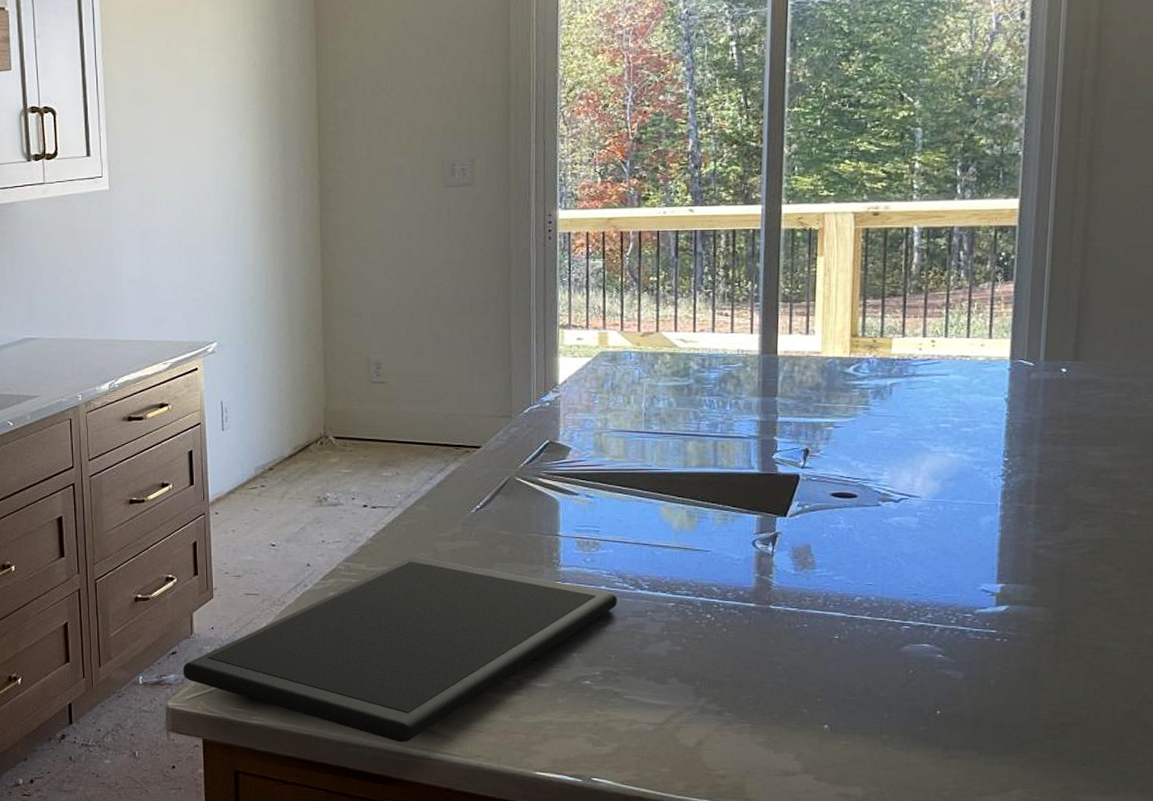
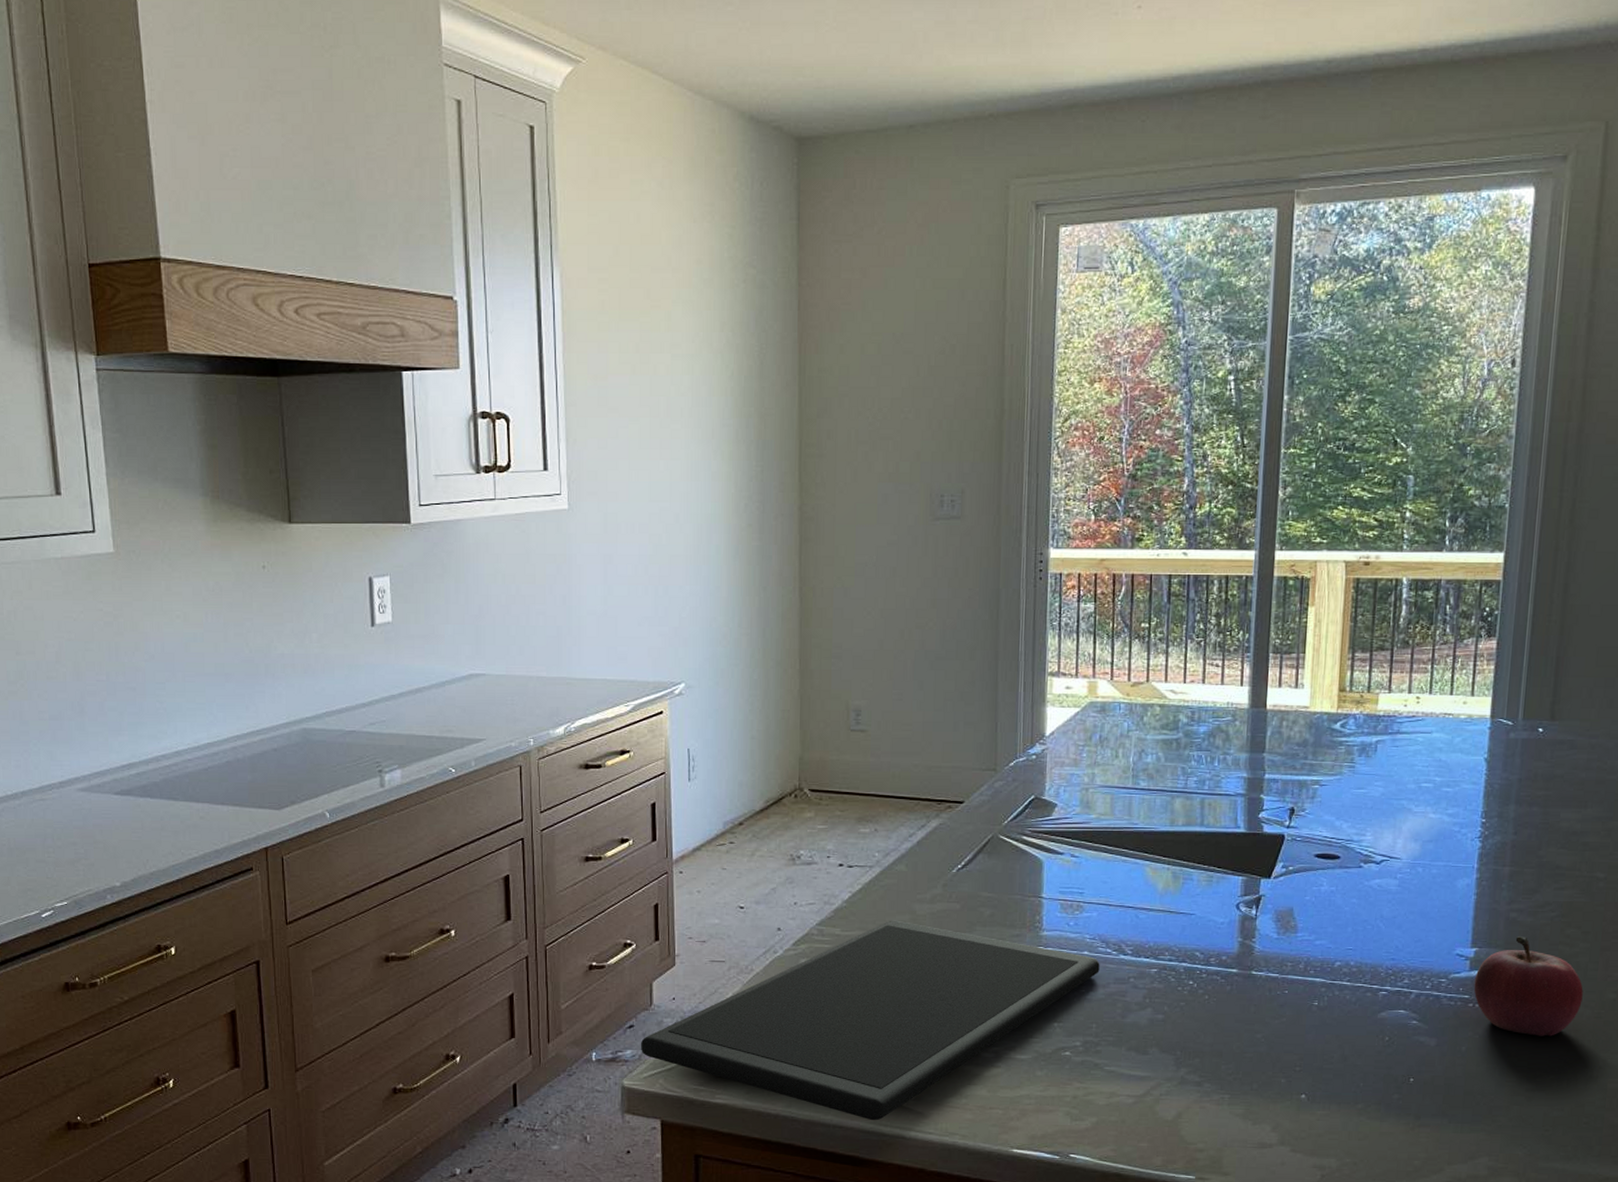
fruit: none [1001,573,1119,671] -> present [1473,936,1583,1036]

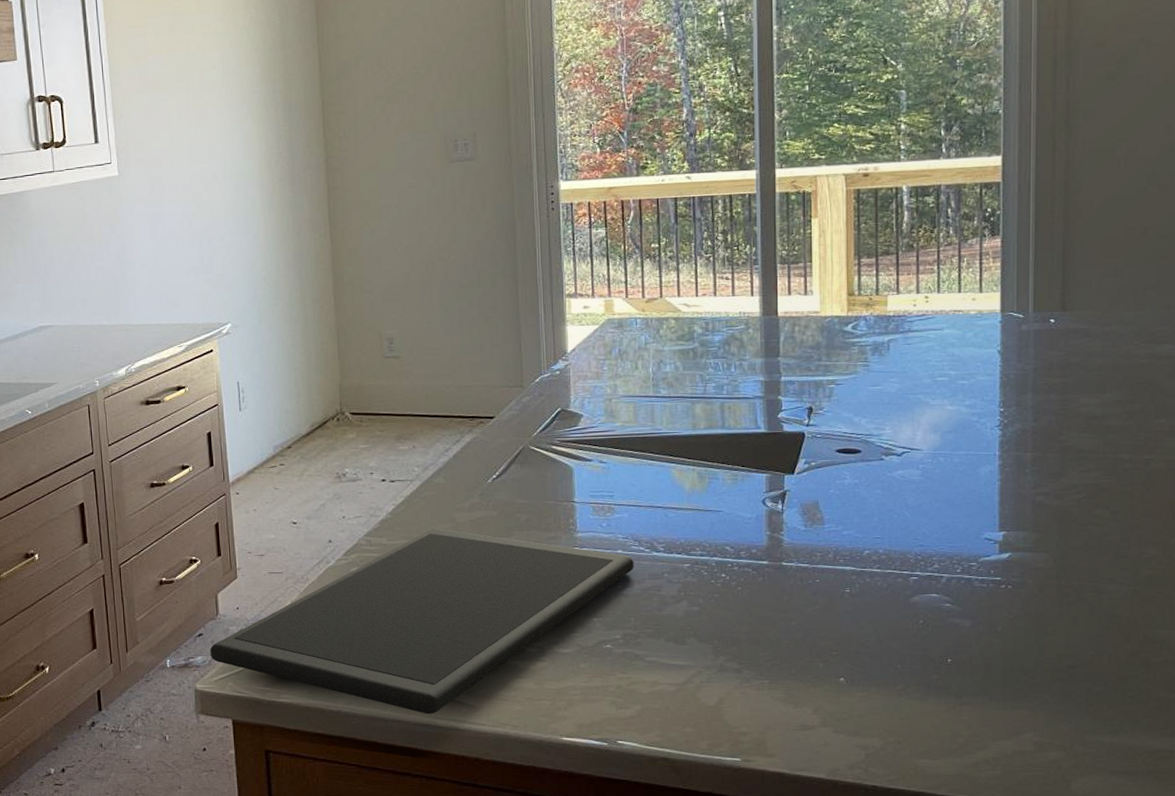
fruit: present [1473,936,1583,1036] -> none [1005,519,1117,614]

